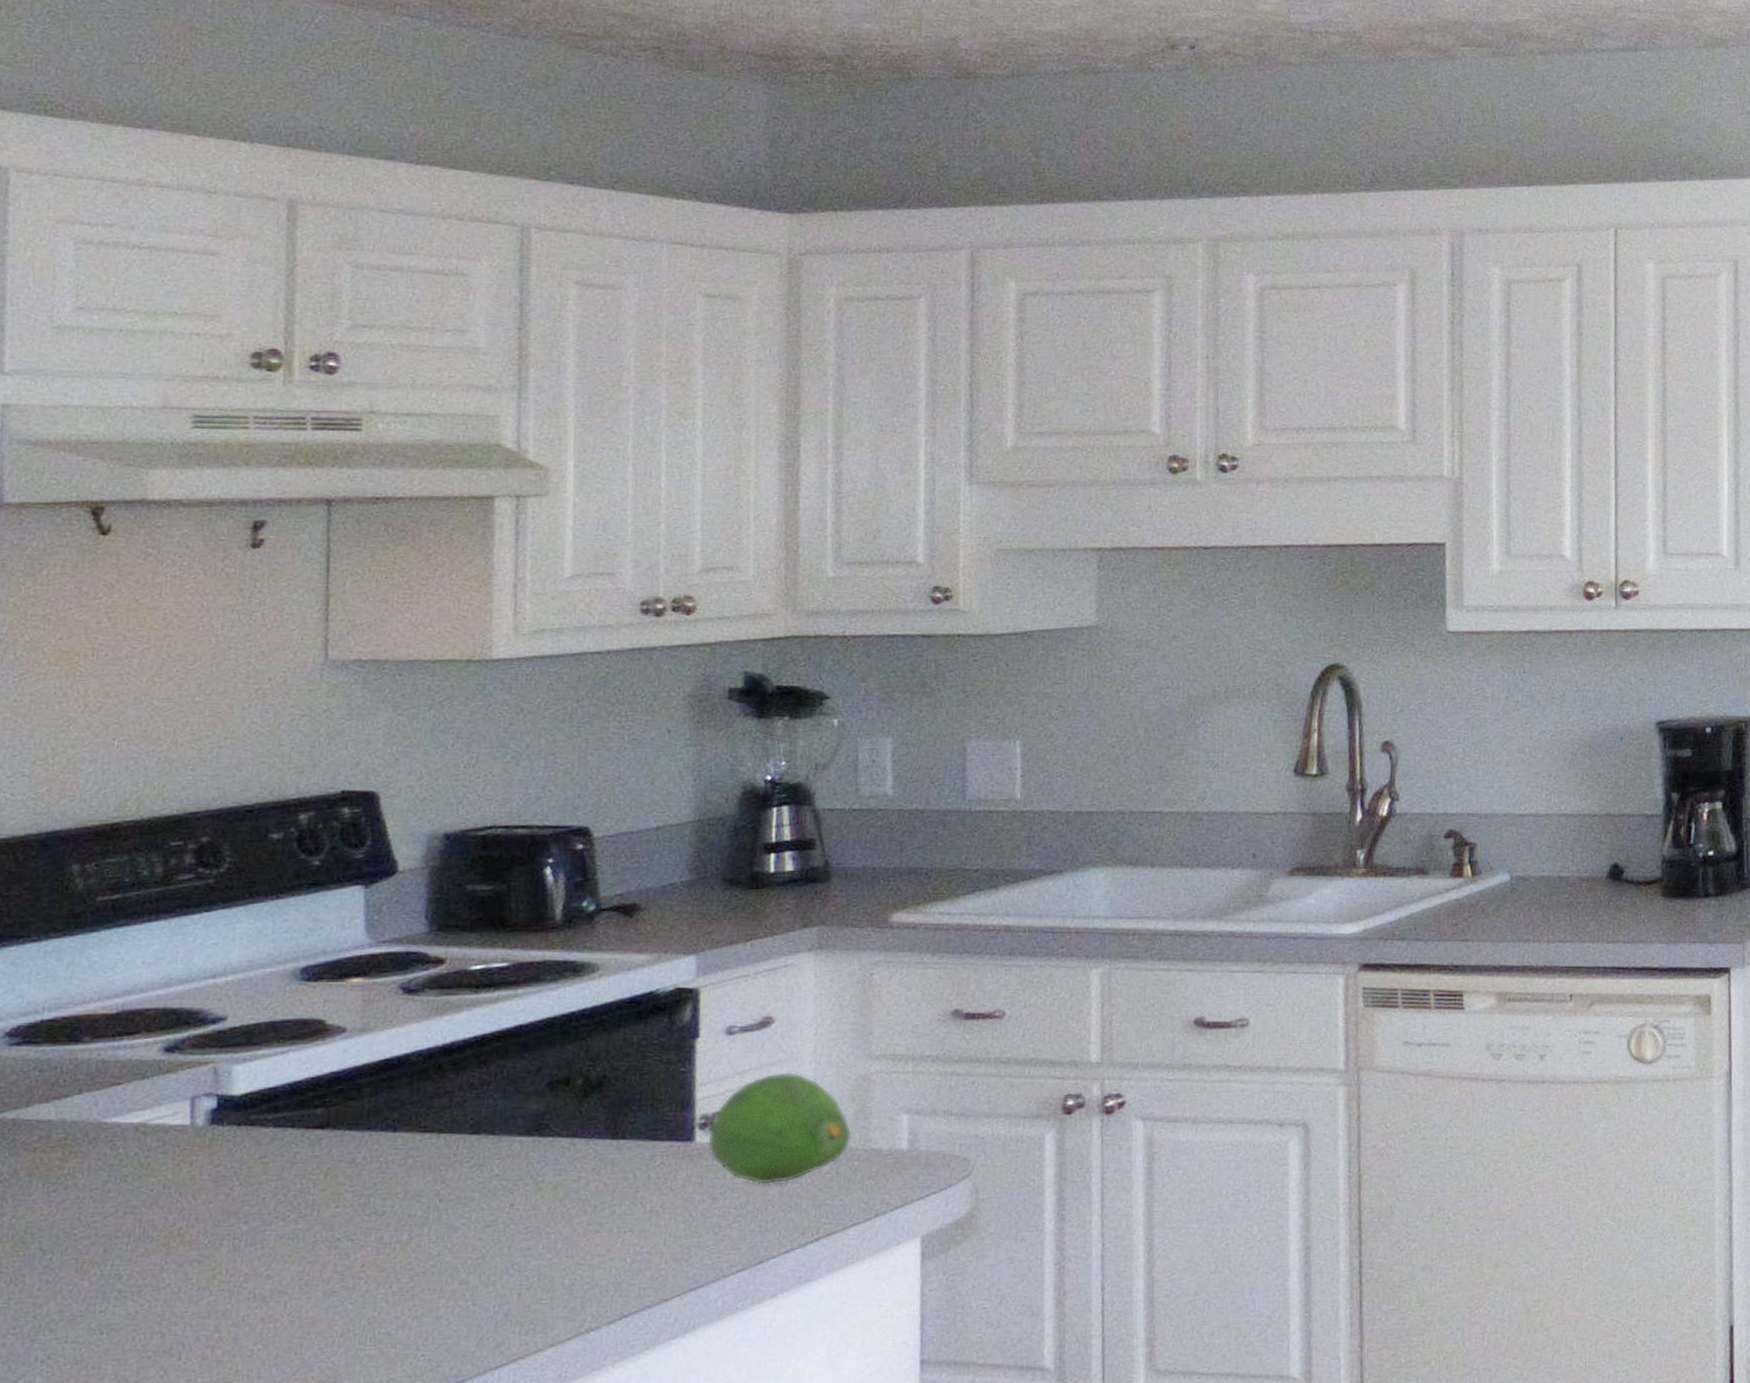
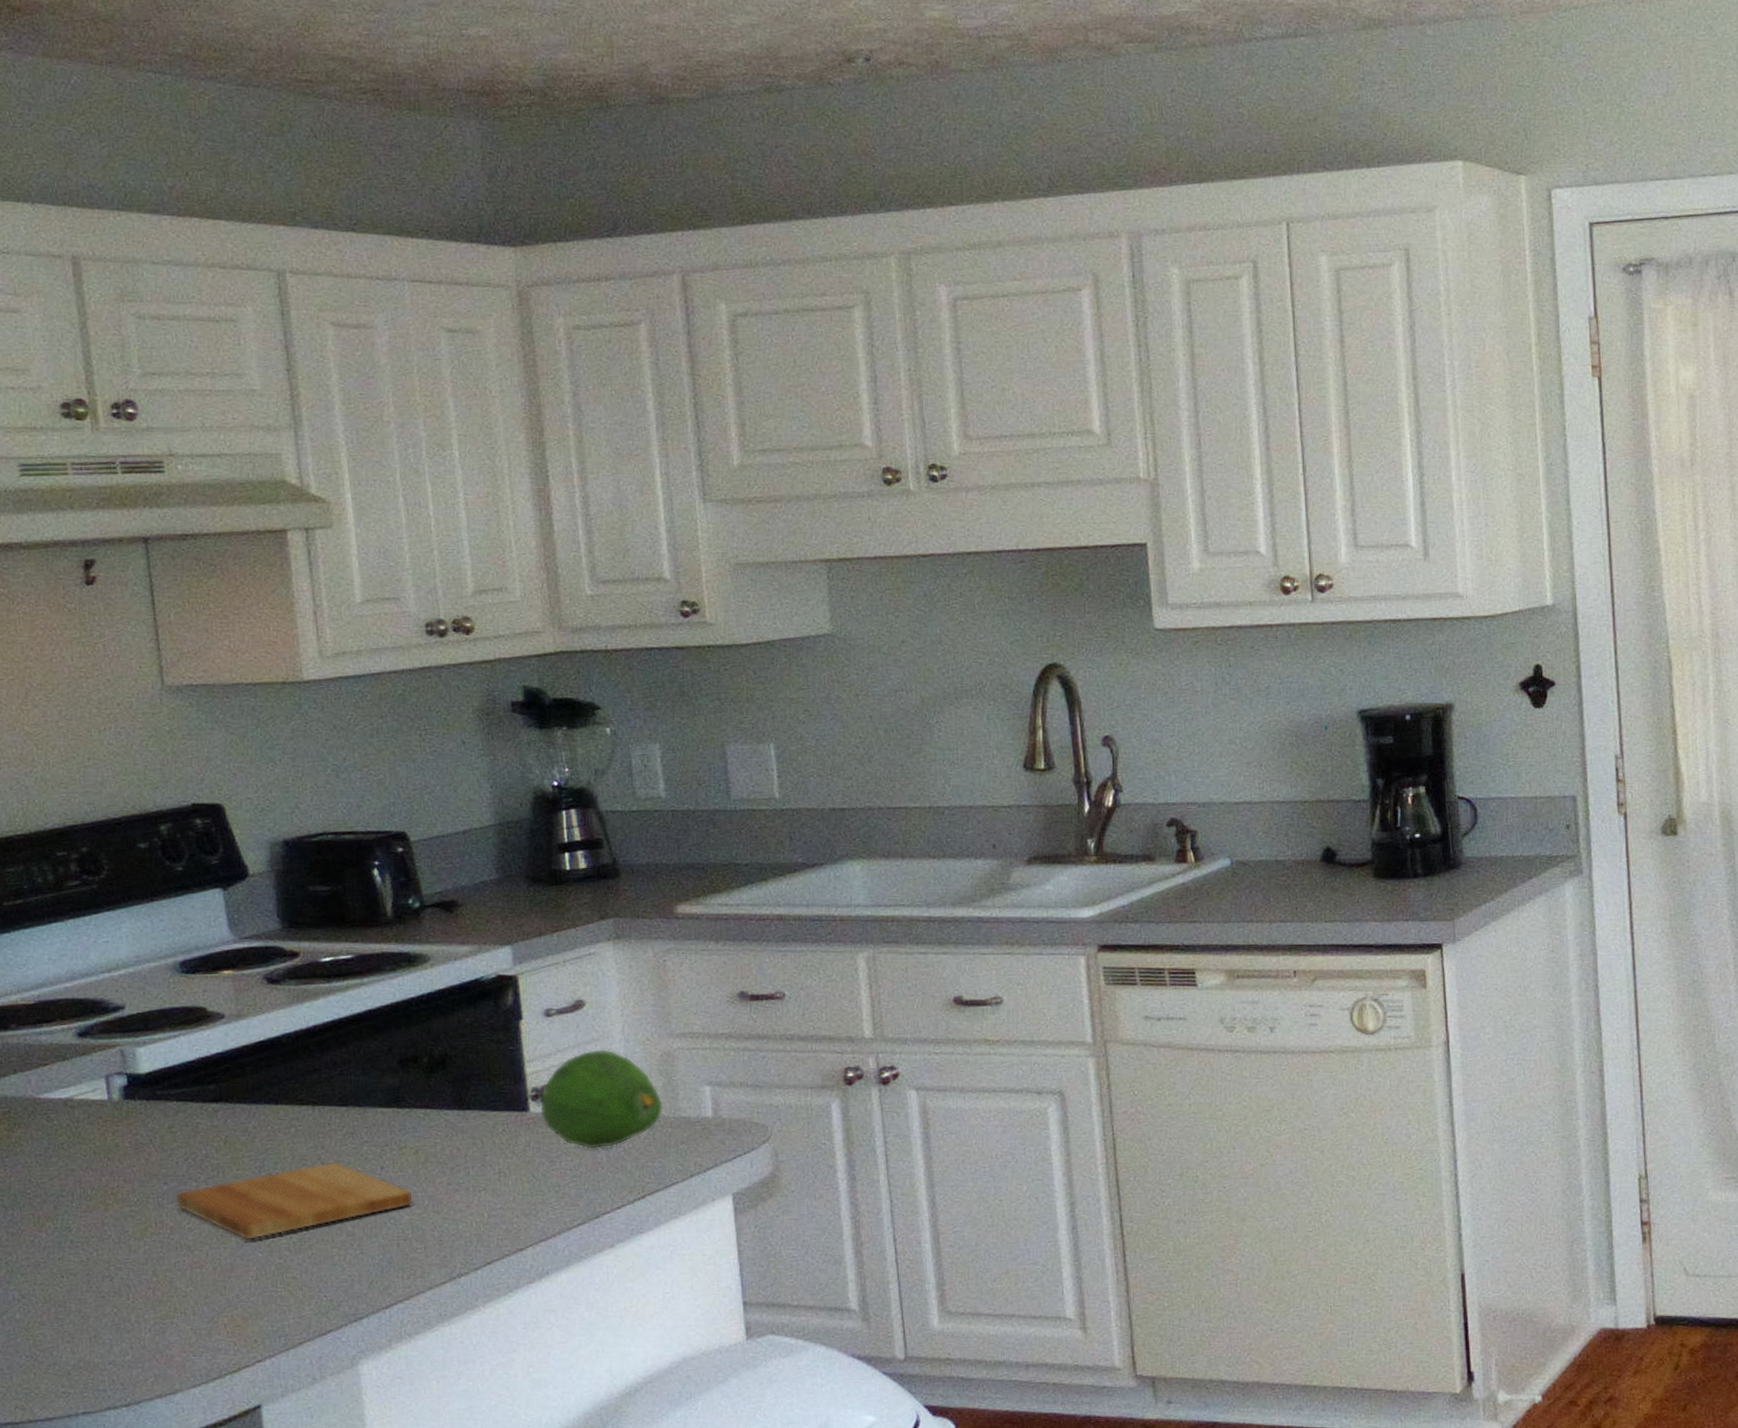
cutting board: none [255,1198,545,1290] -> present [176,1161,414,1241]

